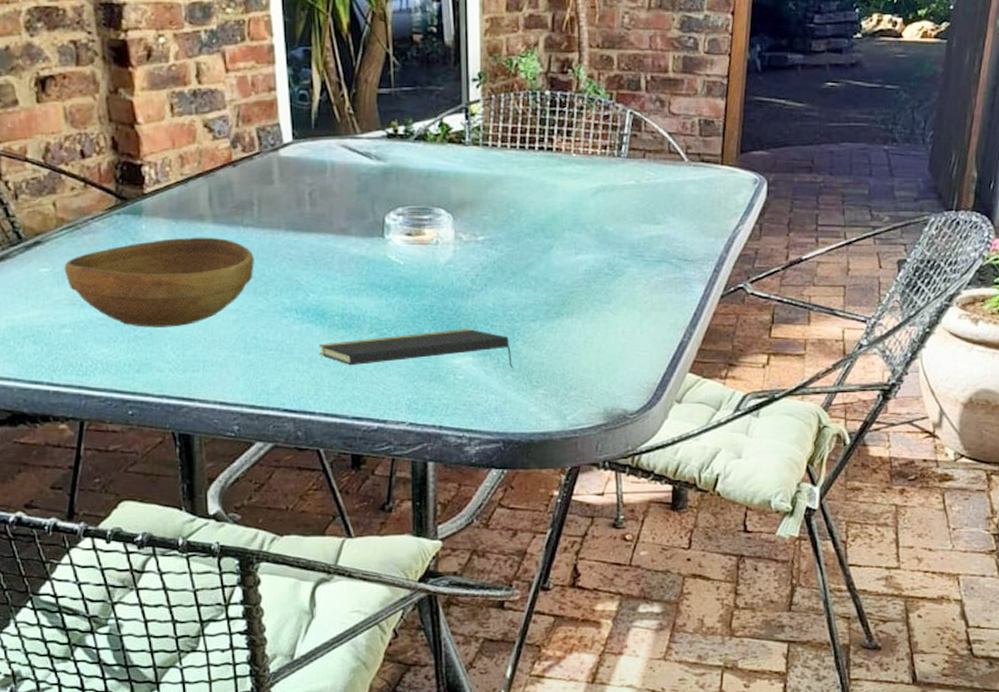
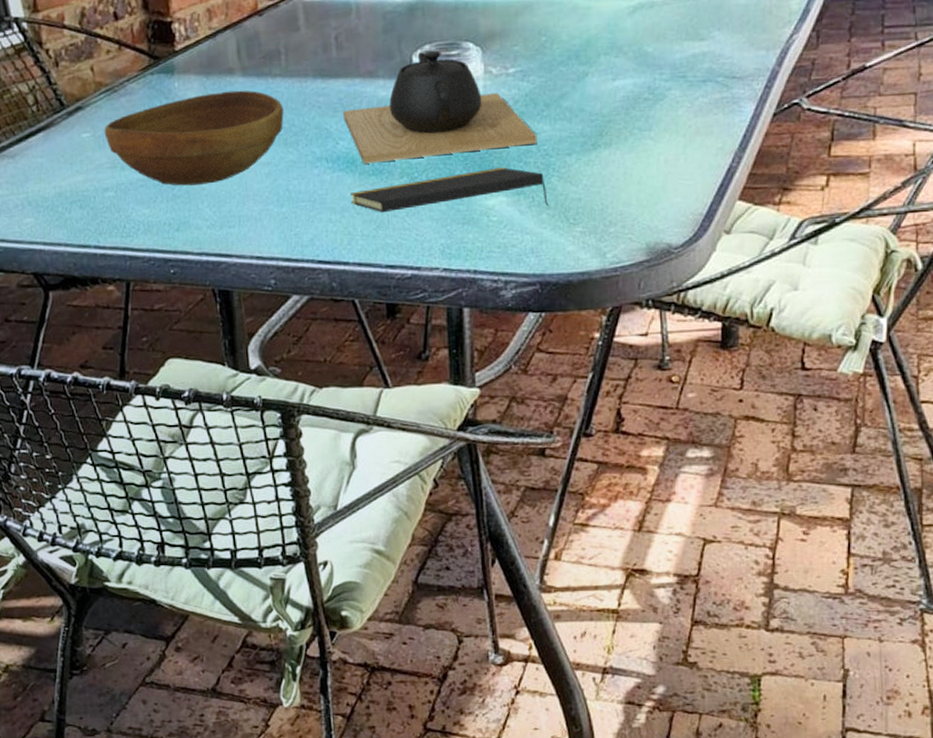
teapot: none [314,213,504,317] -> present [343,50,537,164]

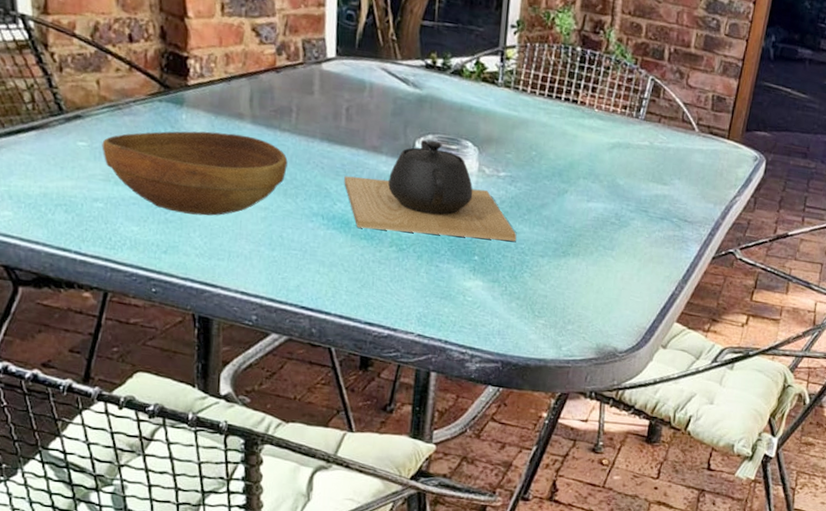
notepad: present [351,167,548,212] -> none [340,250,518,296]

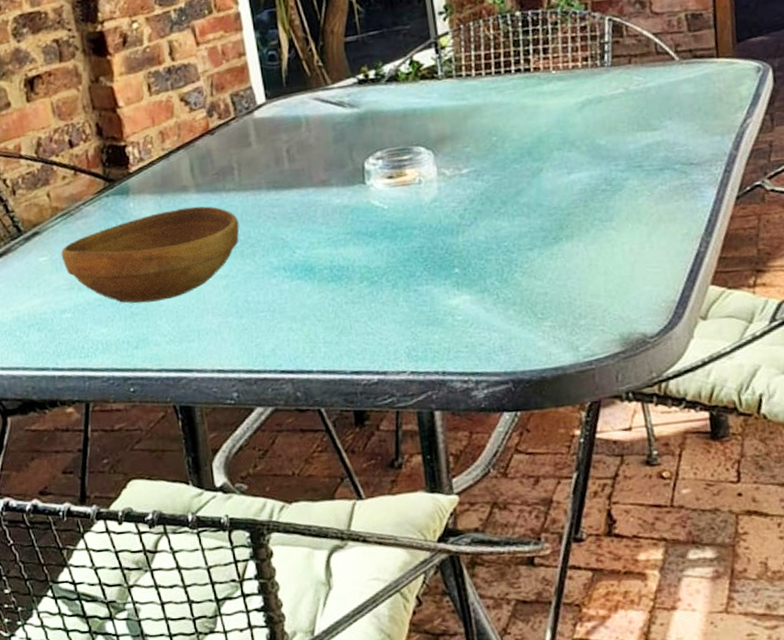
teapot: present [344,140,517,242] -> none [298,156,497,271]

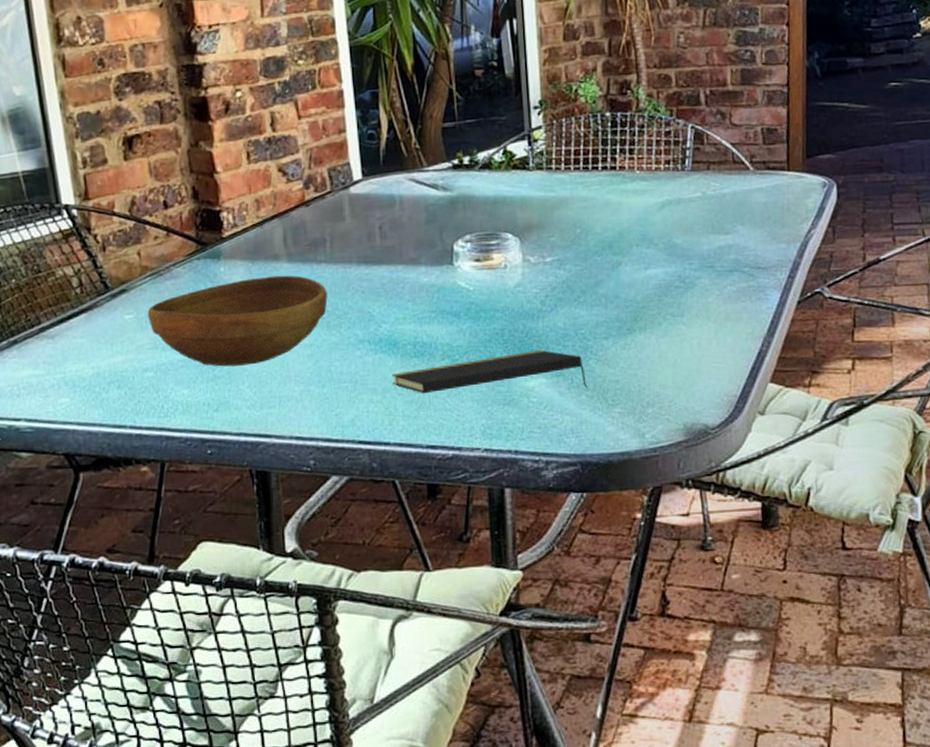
notepad: none [310,265,514,318] -> present [392,349,587,393]

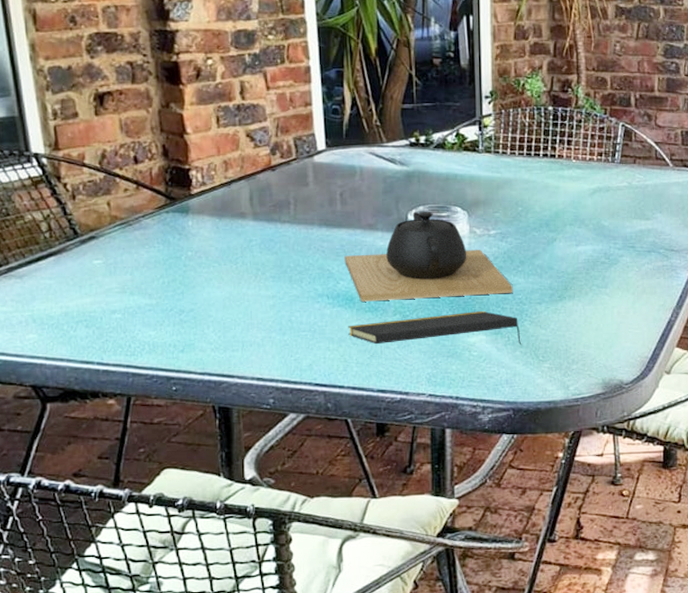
bowl: present [147,275,328,367] -> none [116,232,290,312]
teapot: none [386,240,575,346] -> present [344,211,513,302]

